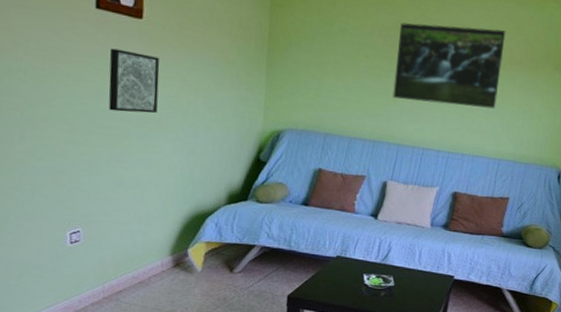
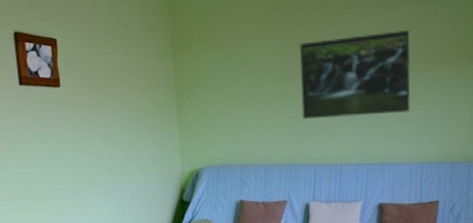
wall art: present [108,48,160,114] -> none [36,118,85,176]

